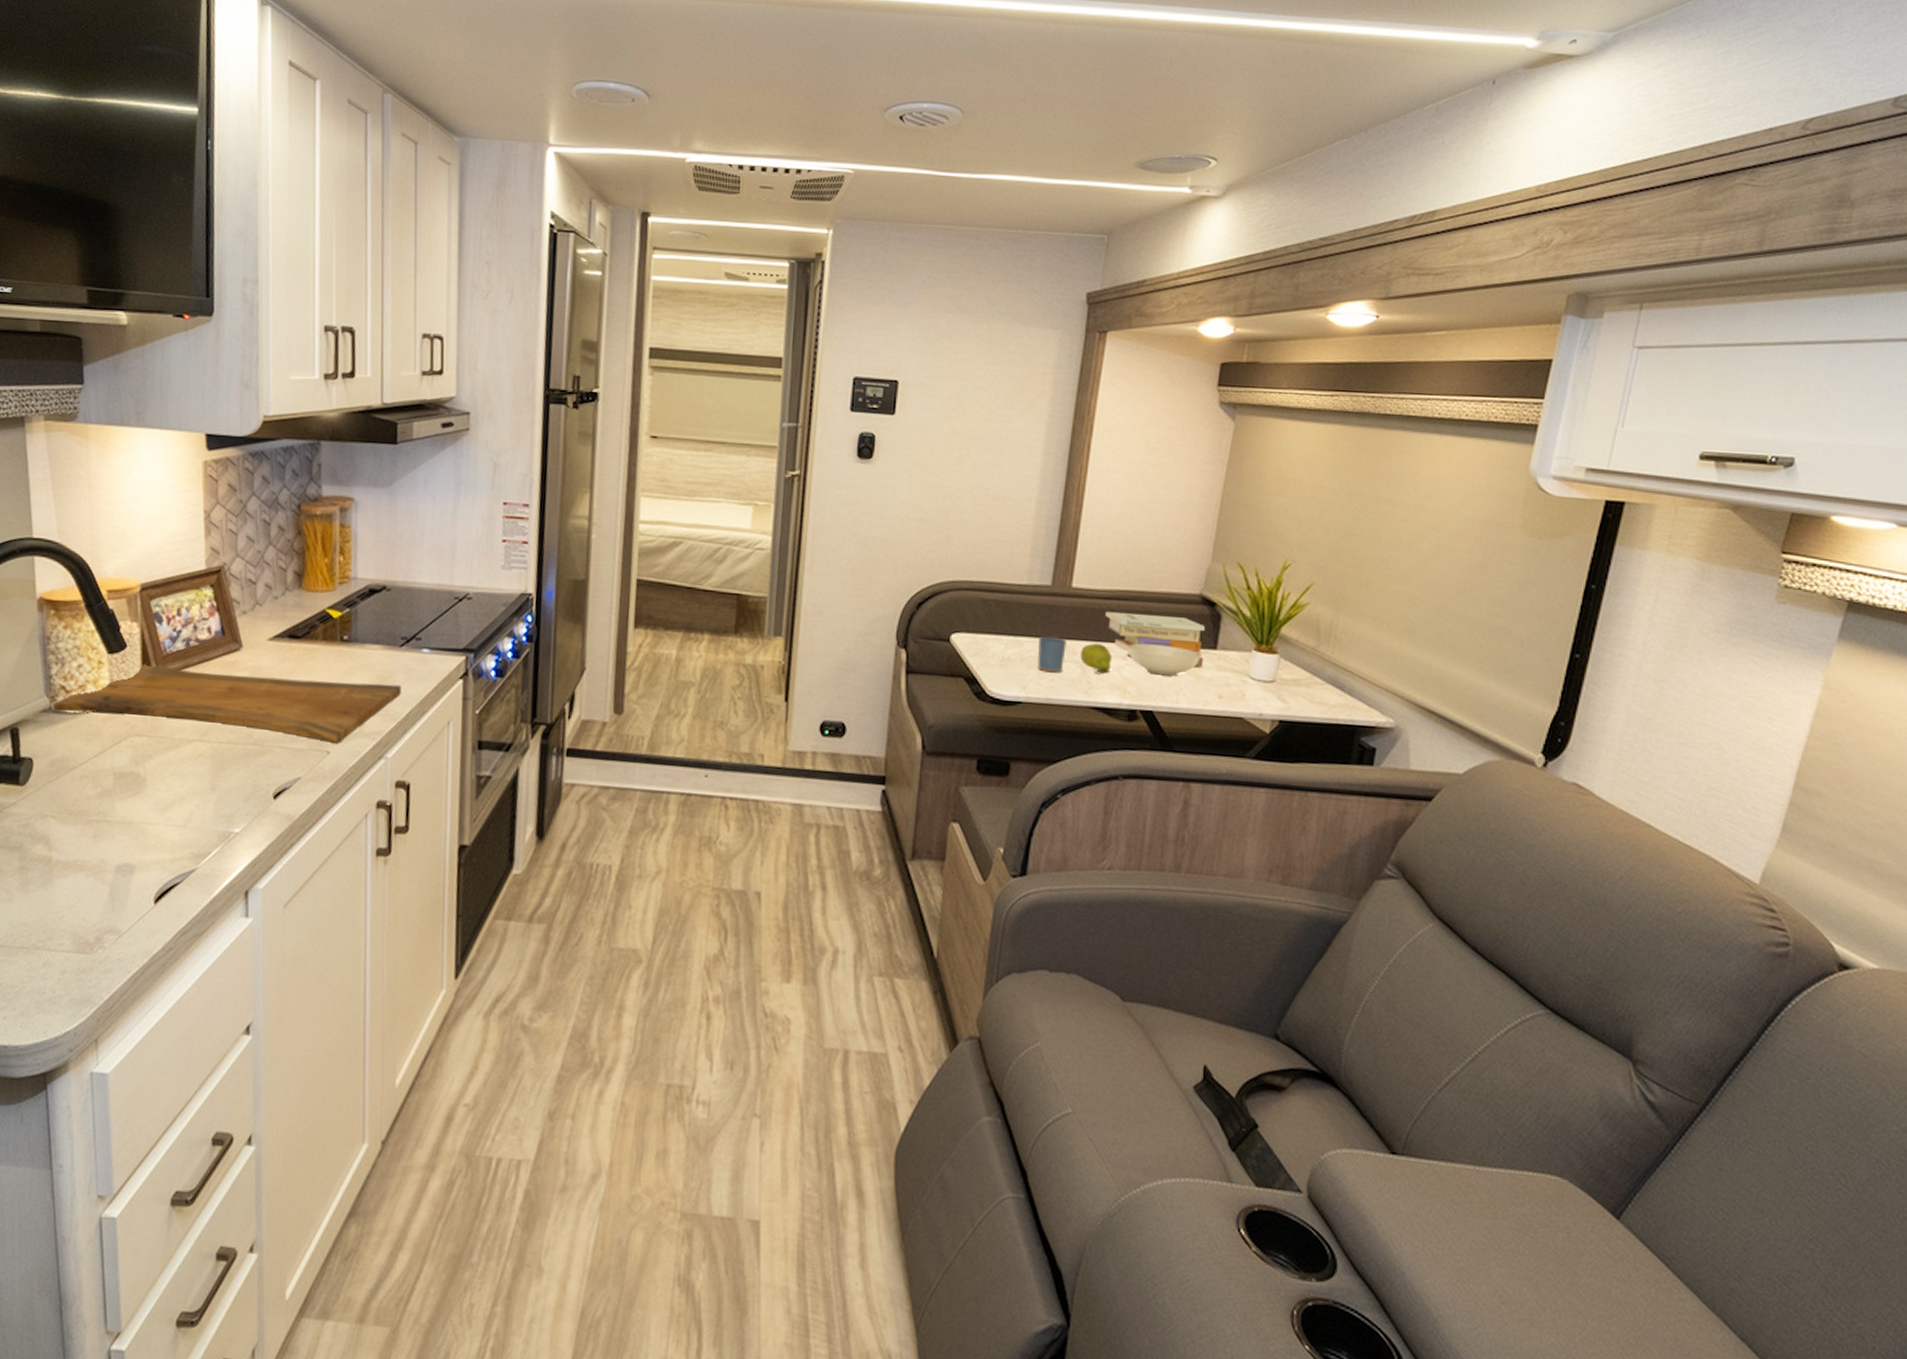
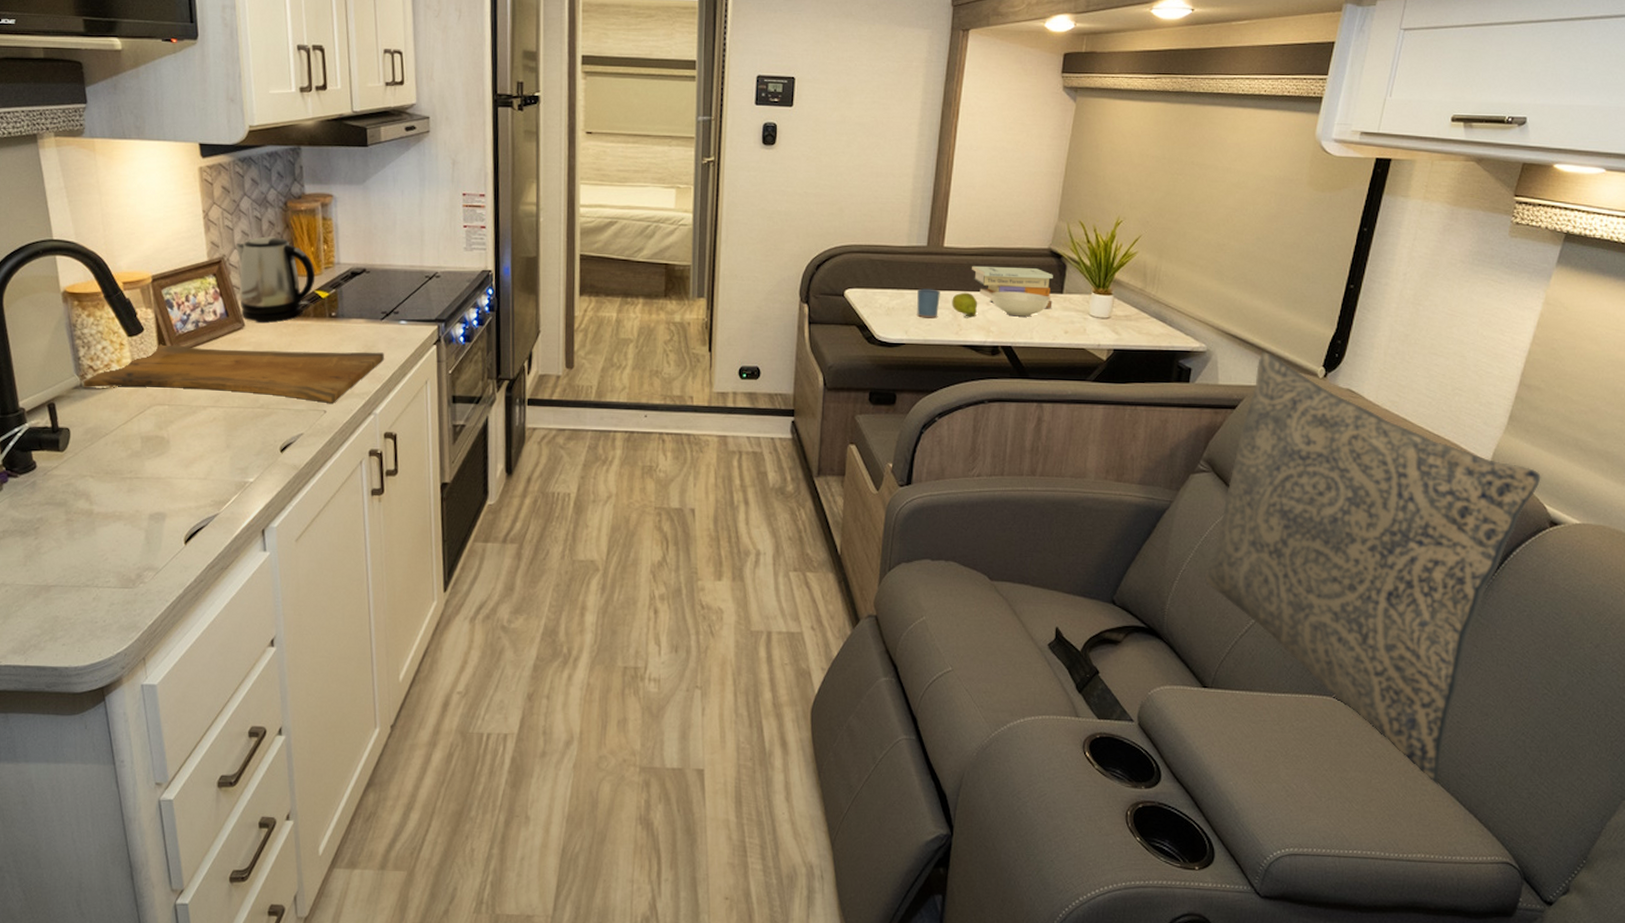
kettle: none [238,543,328,644] -> present [235,236,316,322]
pillow: none [1394,732,1826,1301] -> present [1205,352,1541,785]

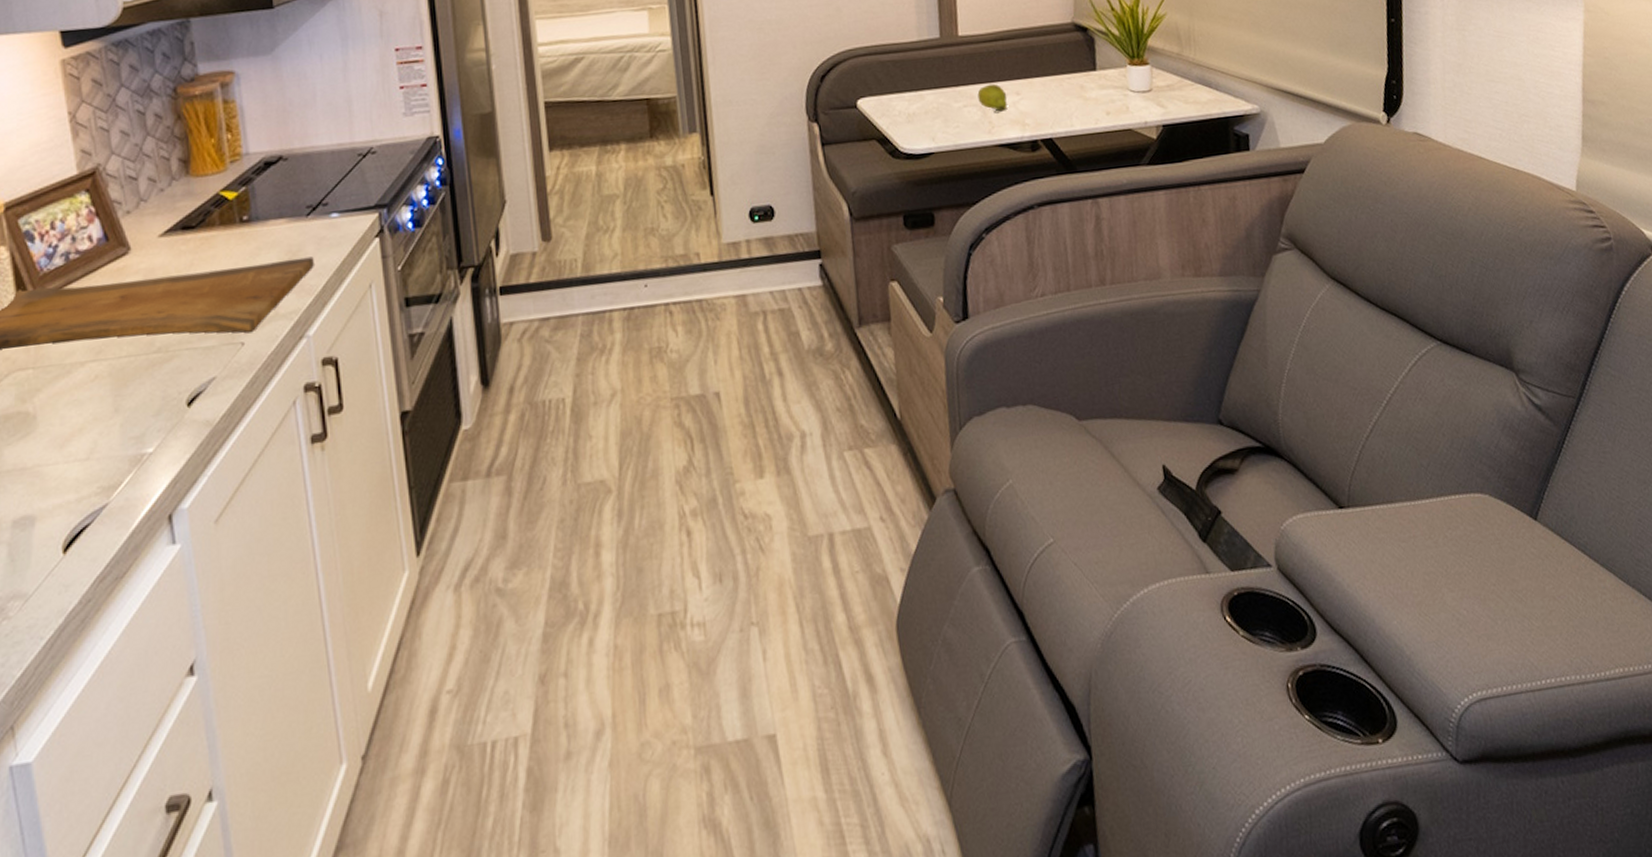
kettle: present [235,236,316,322] -> none [113,132,219,243]
mug: present [917,288,940,318] -> none [938,85,965,120]
books: present [972,265,1053,308] -> none [993,46,1088,92]
bowl: present [990,291,1050,317] -> none [1018,74,1084,104]
pillow: present [1205,352,1541,785] -> none [1312,104,1631,578]

